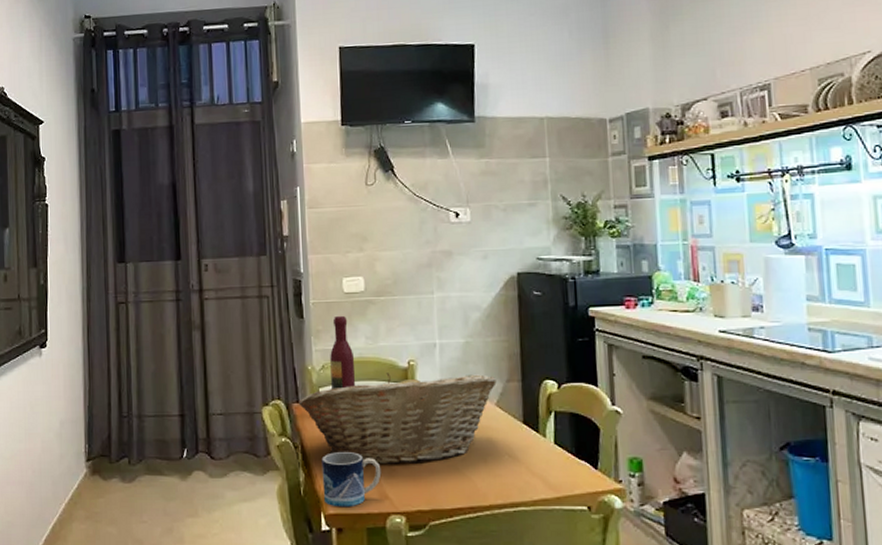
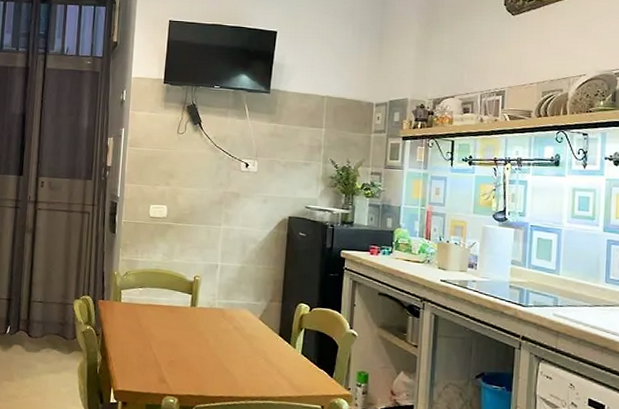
fruit basket: present [298,373,497,465] -> none [103,284,262,358]
mug: present [321,452,382,508] -> none [114,342,163,387]
wine bottle: present [330,315,355,389] -> none [131,234,152,293]

